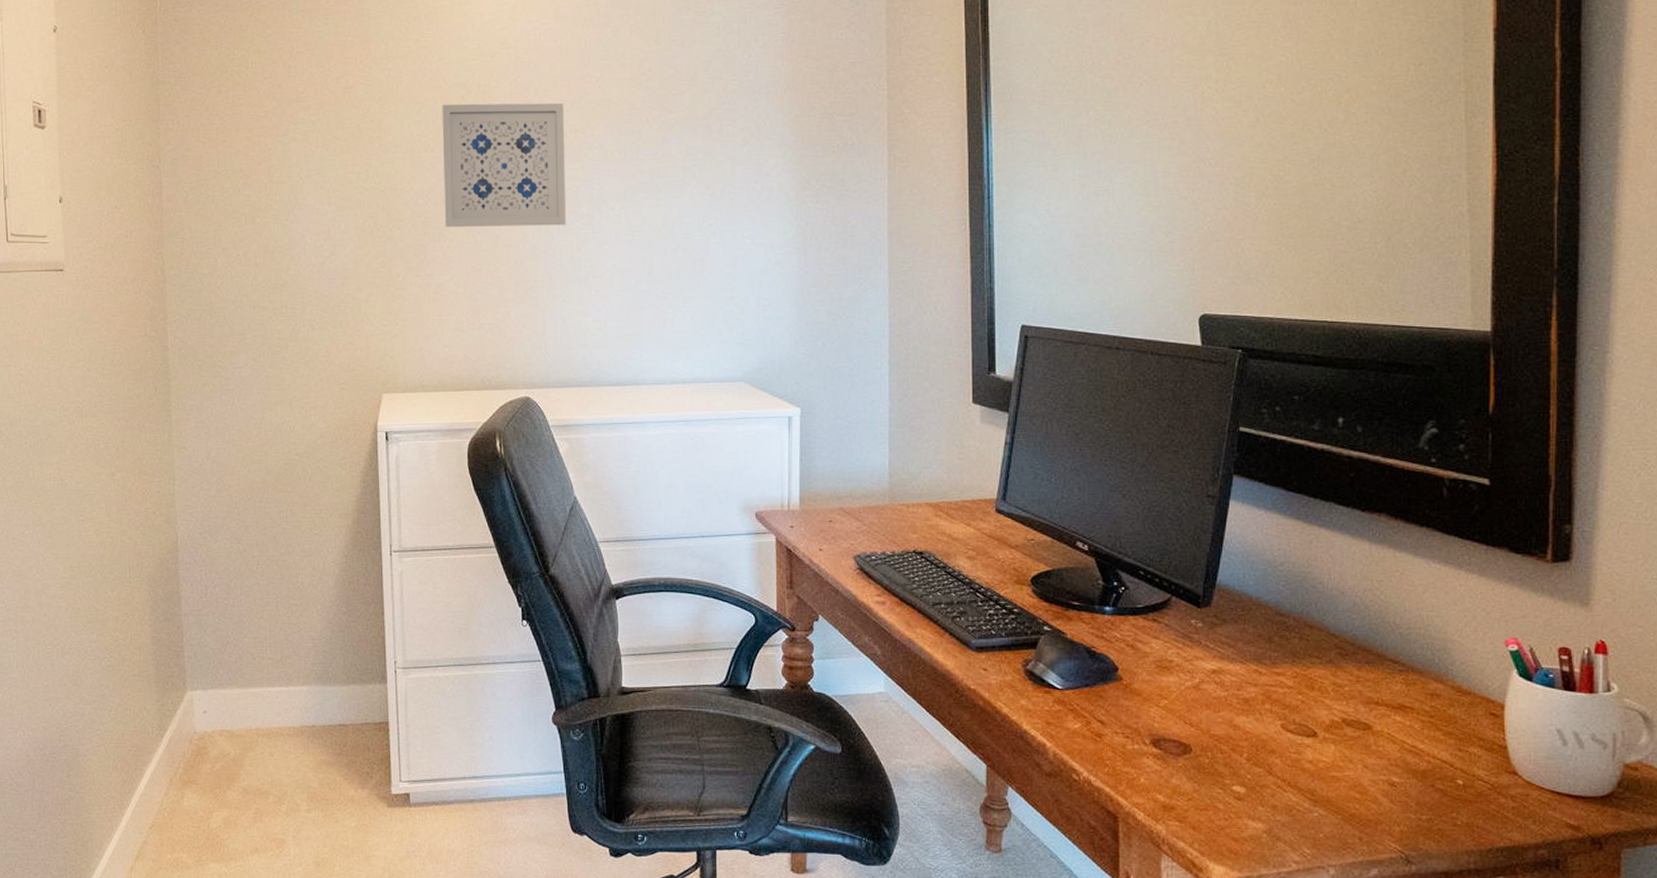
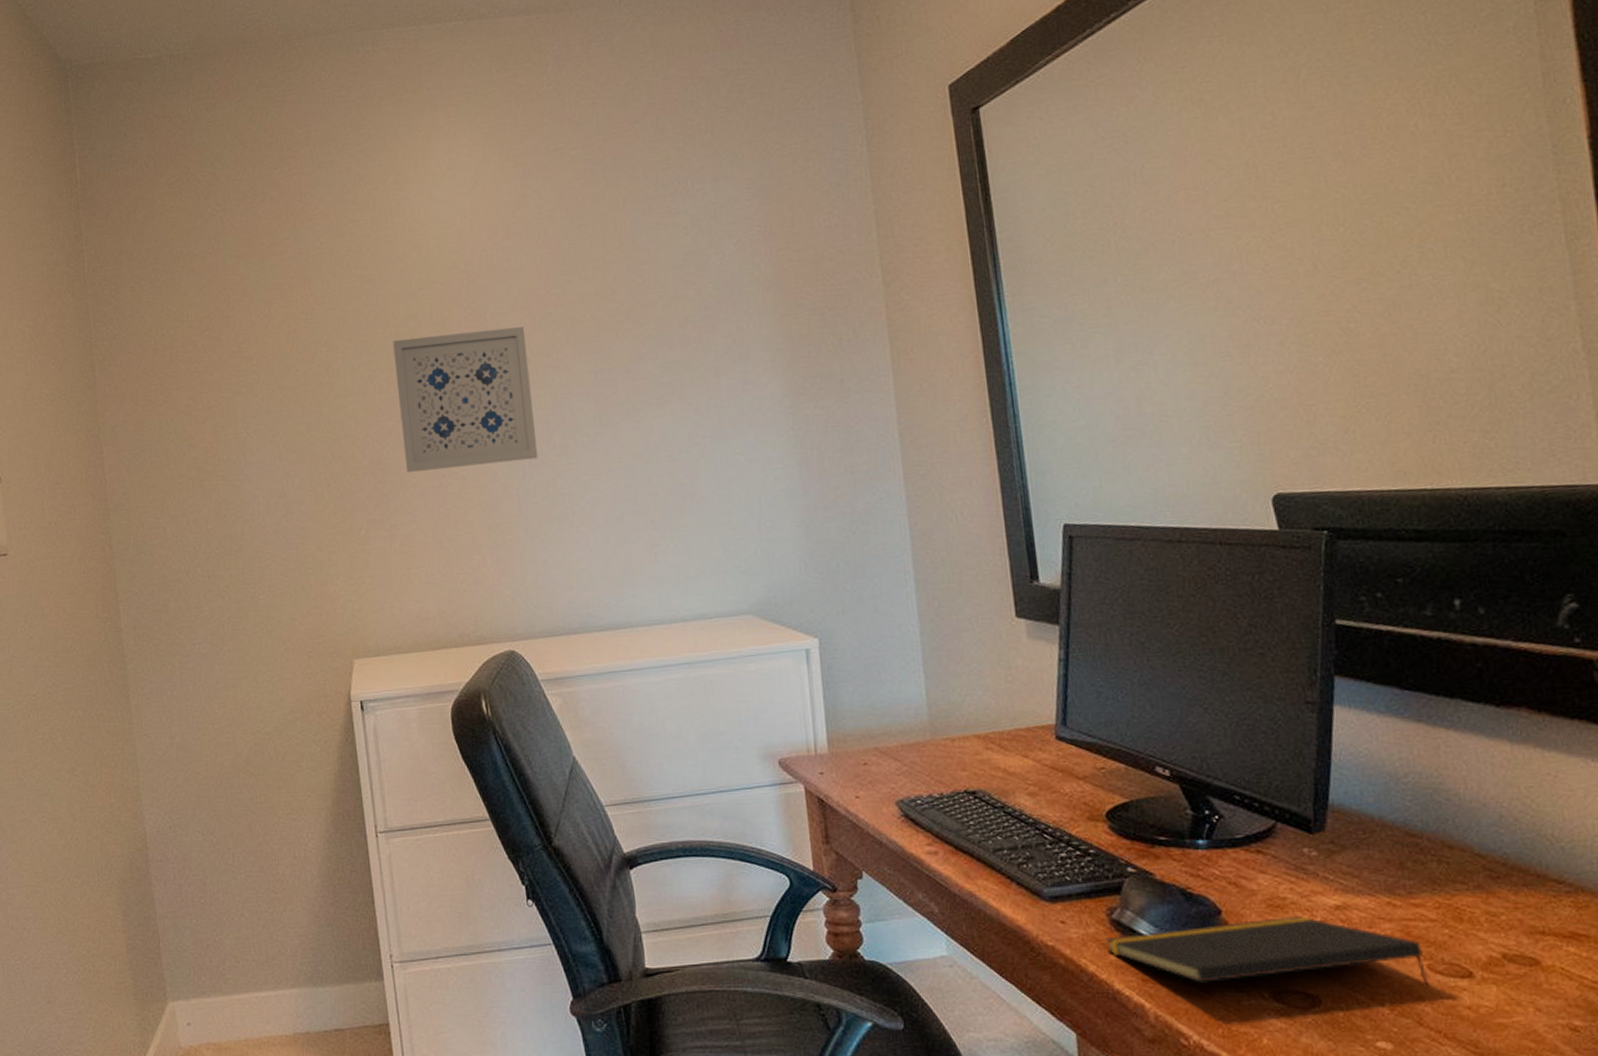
notepad: none [1019,676,1282,742] -> present [1105,915,1431,986]

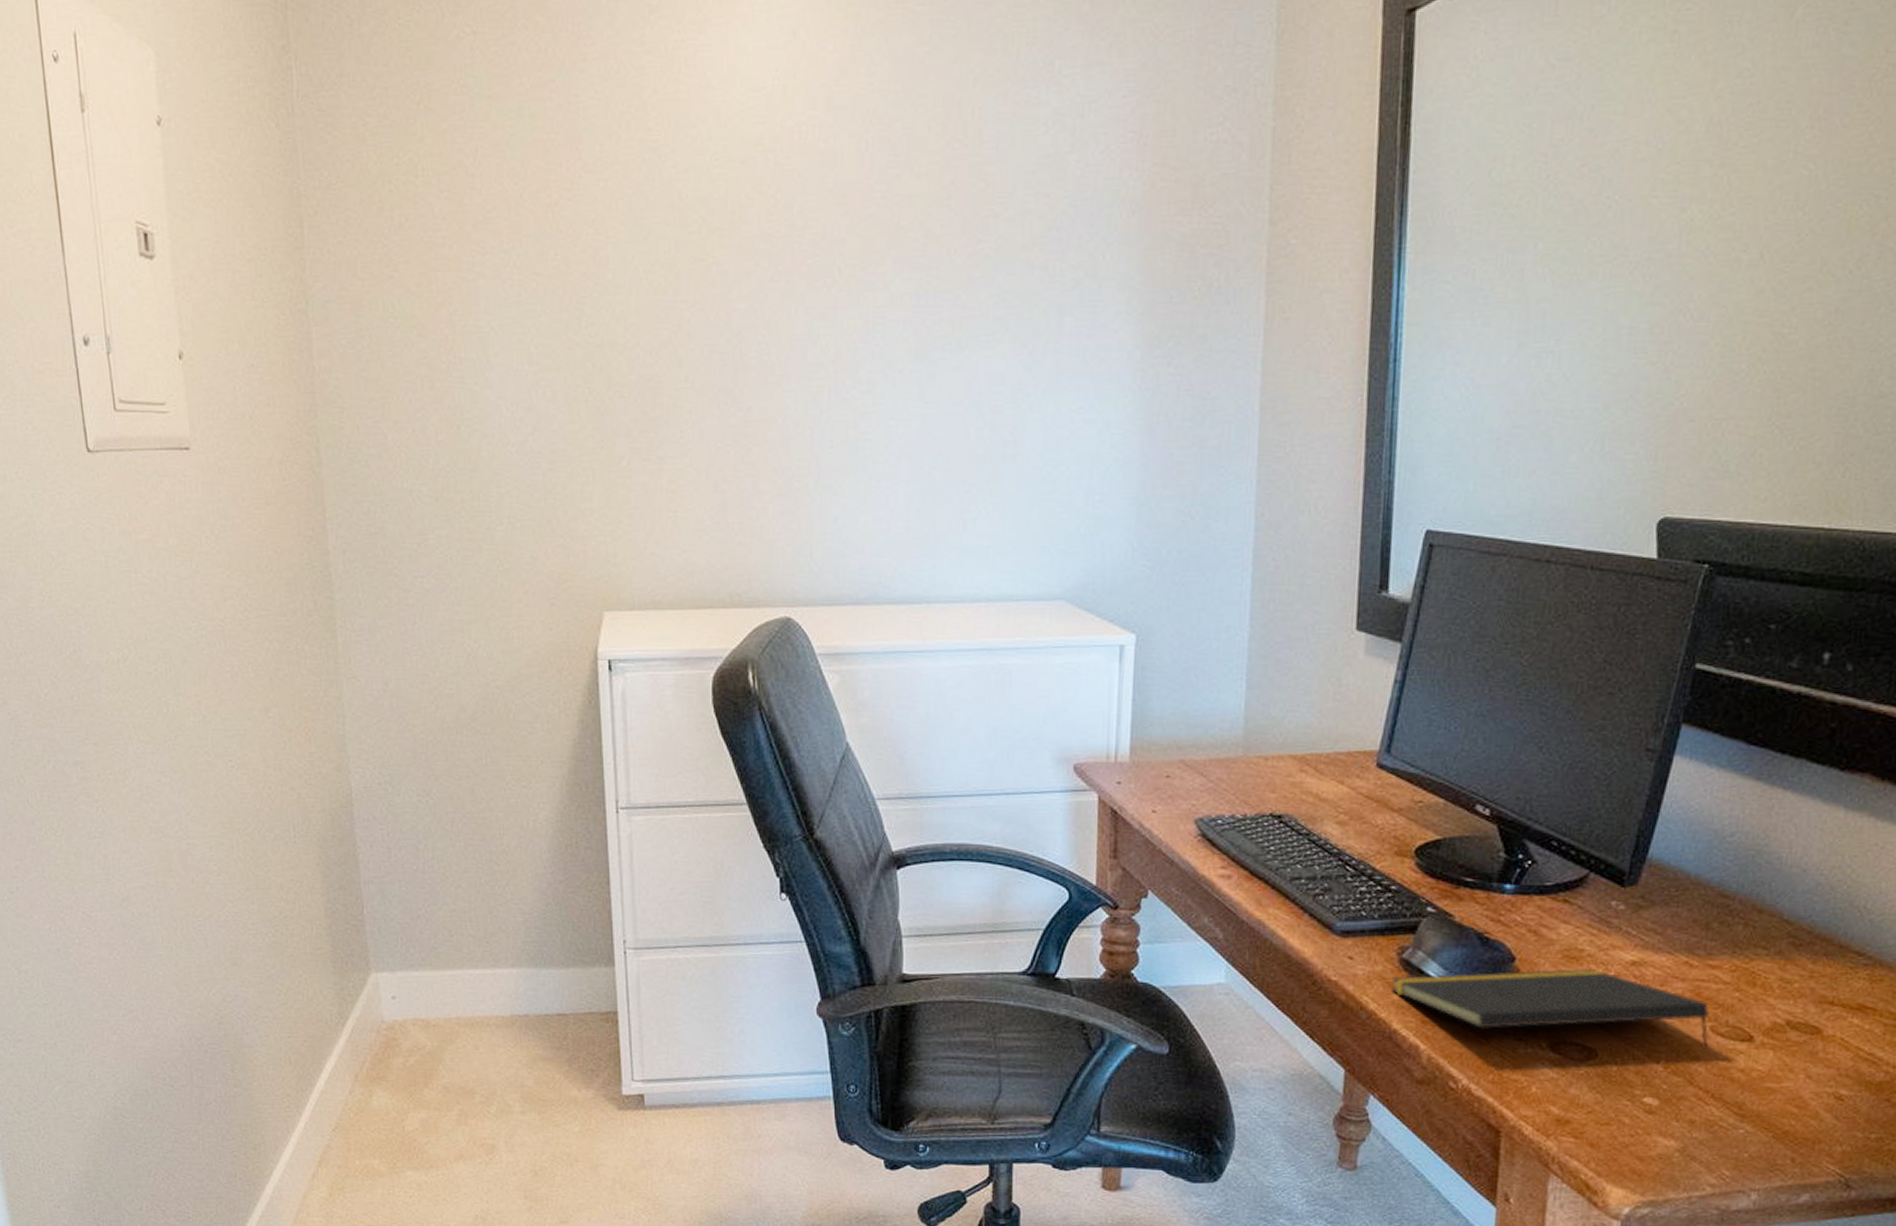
wall art: present [392,327,538,472] -> none [676,227,840,395]

